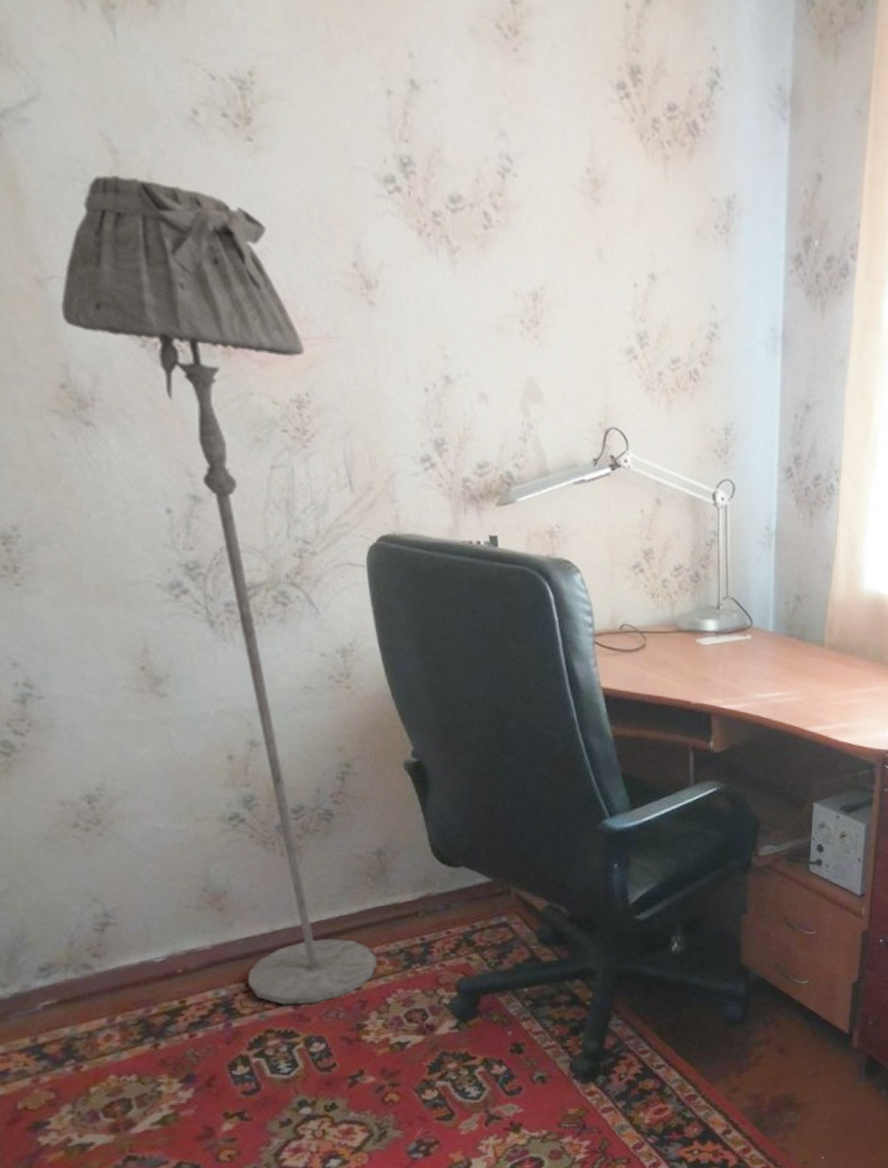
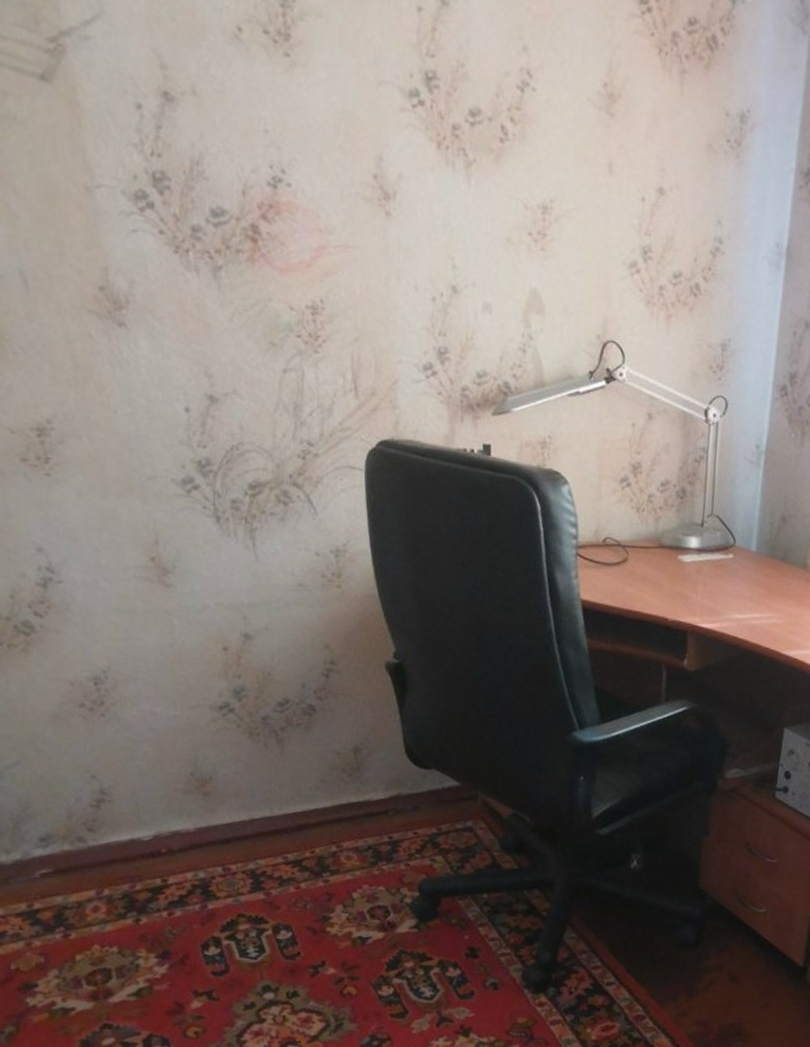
floor lamp: present [60,175,377,1005] -> none [105,89,346,892]

